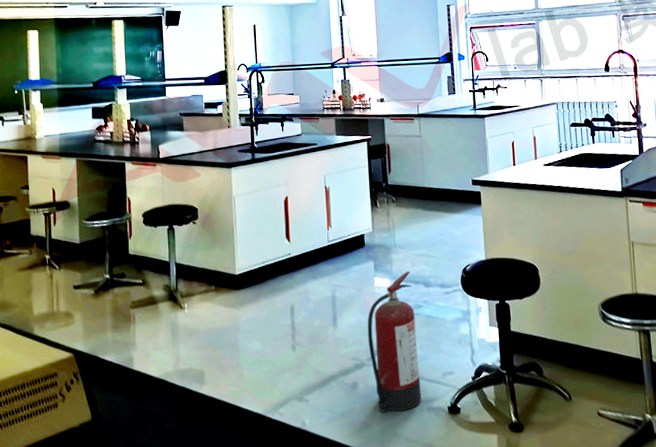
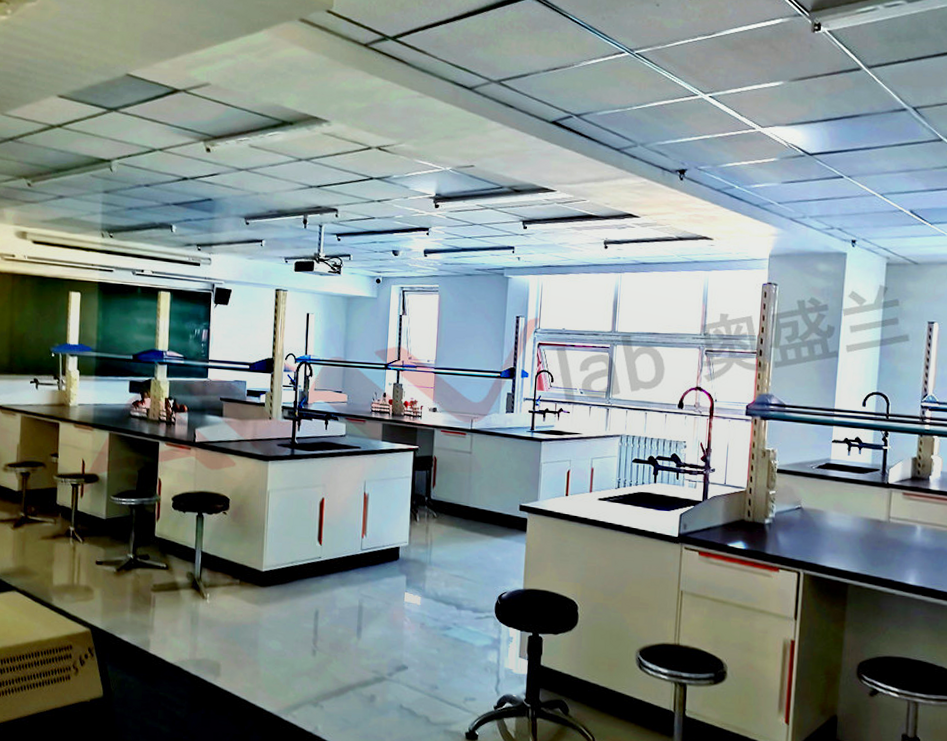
fire extinguisher: present [367,271,422,413] -> none [391,590,443,731]

